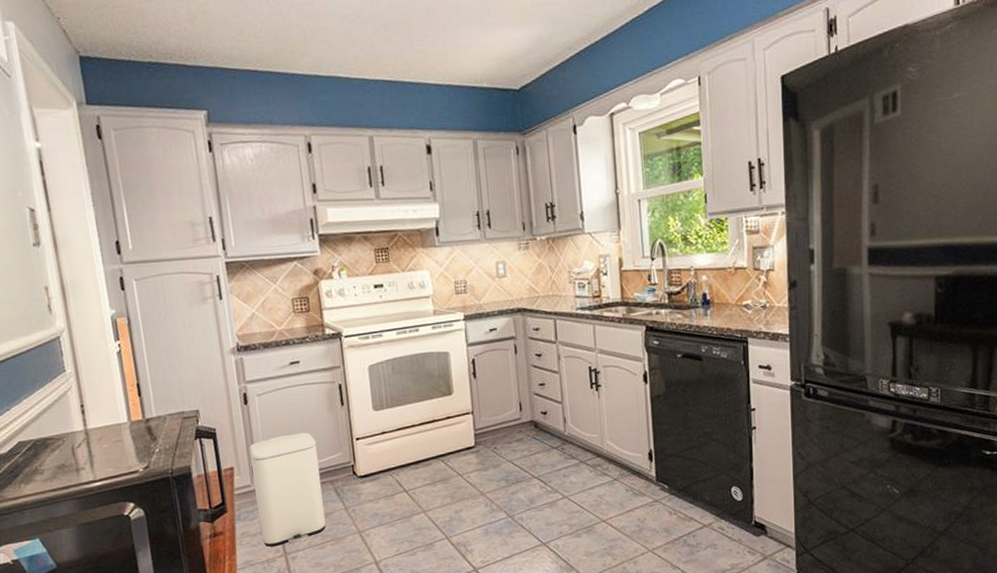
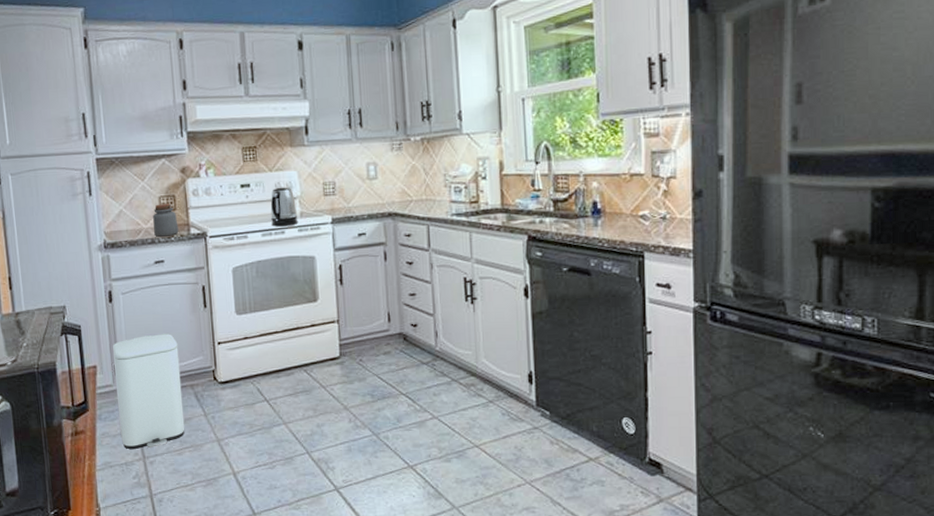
jar: none [286,305,314,339] -> present [153,203,179,238]
kettle: none [404,286,432,325] -> present [270,187,298,227]

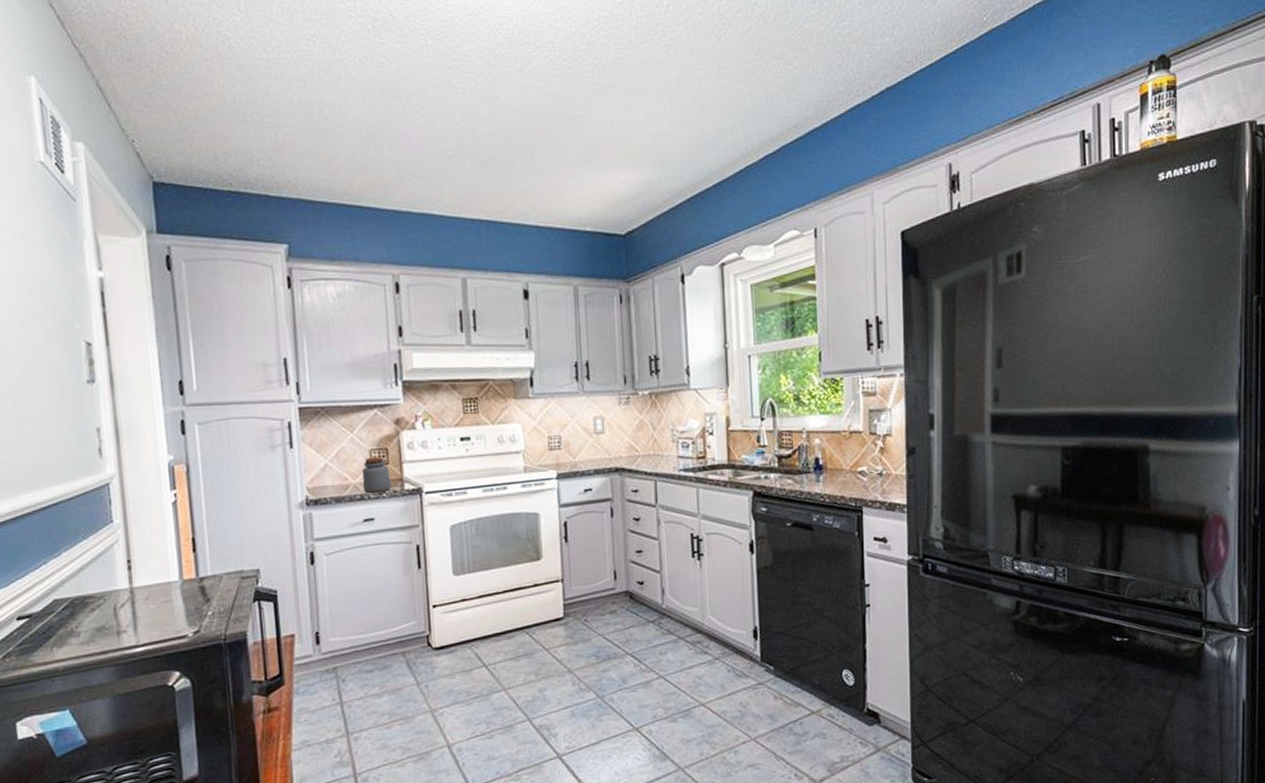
pedal bin: present [112,334,185,449] -> none [313,597,395,725]
kettle: present [270,187,298,227] -> none [492,440,522,482]

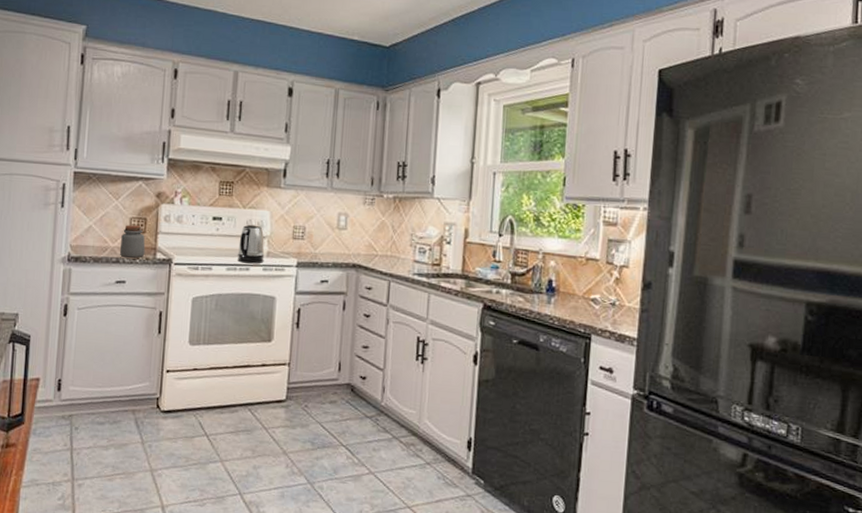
kettle: none [492,440,522,482] -> present [237,224,265,264]

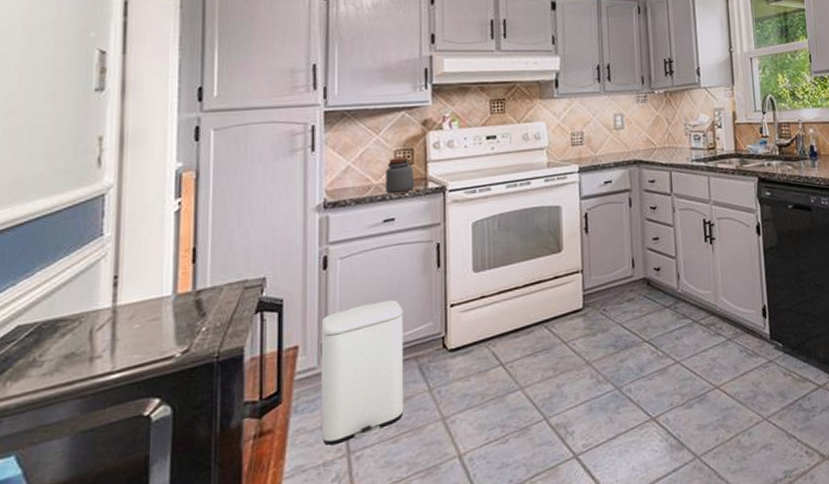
pedal bin: none [52,354,126,471] -> present [320,300,404,445]
kettle: present [237,224,265,264] -> none [517,138,545,178]

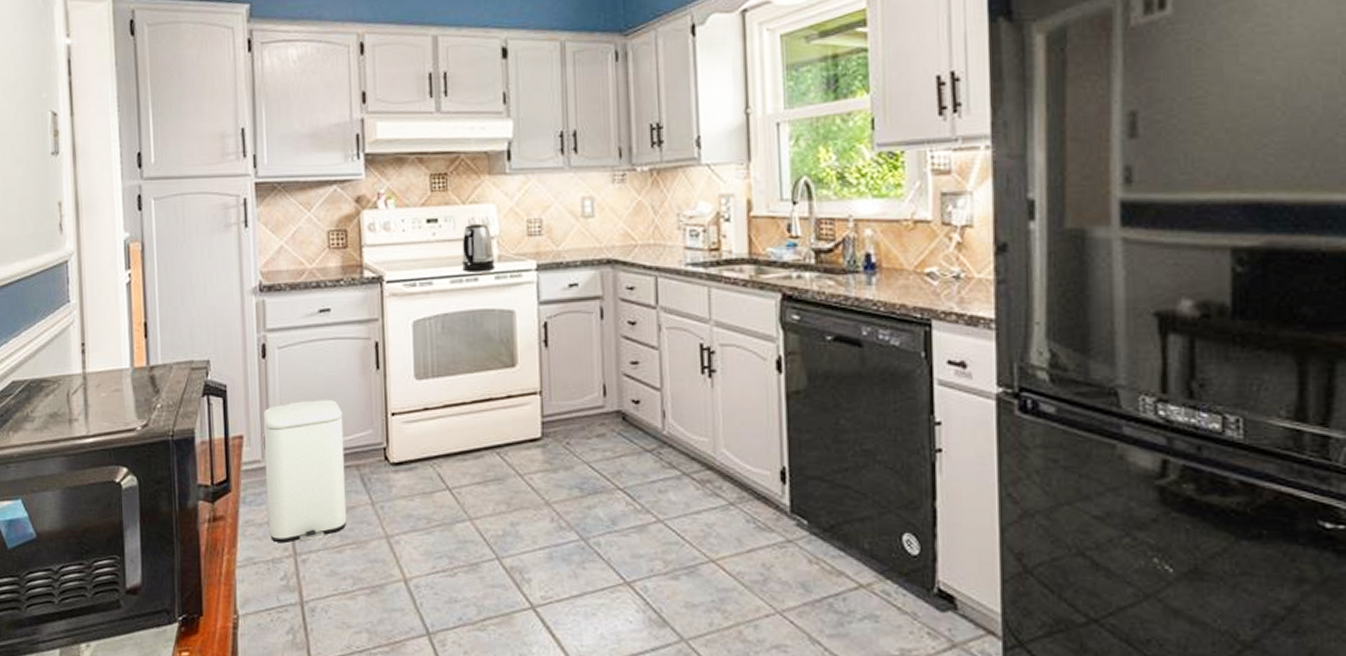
jar: present [386,157,415,194] -> none [319,239,350,281]
kettle: none [517,138,545,178] -> present [462,223,495,272]

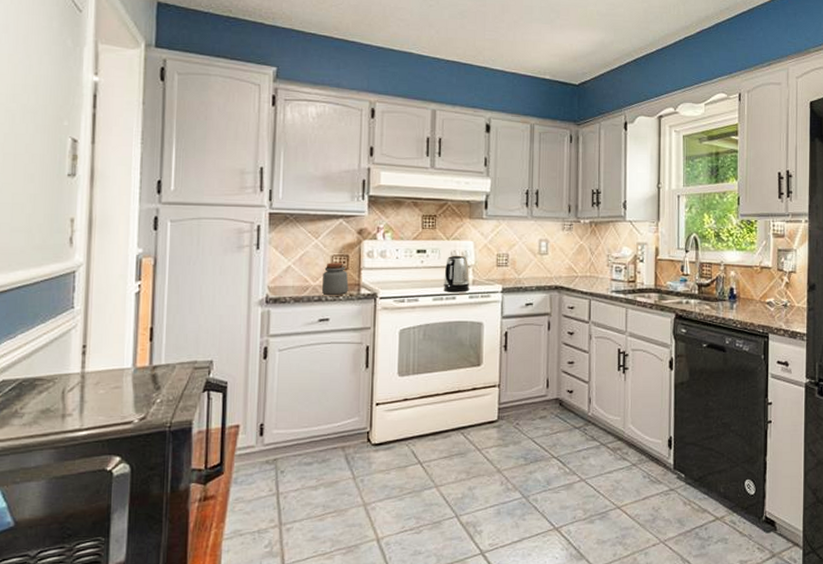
pedal bin: present [263,400,347,543] -> none [256,393,333,515]
jar: none [319,239,350,281] -> present [322,263,349,296]

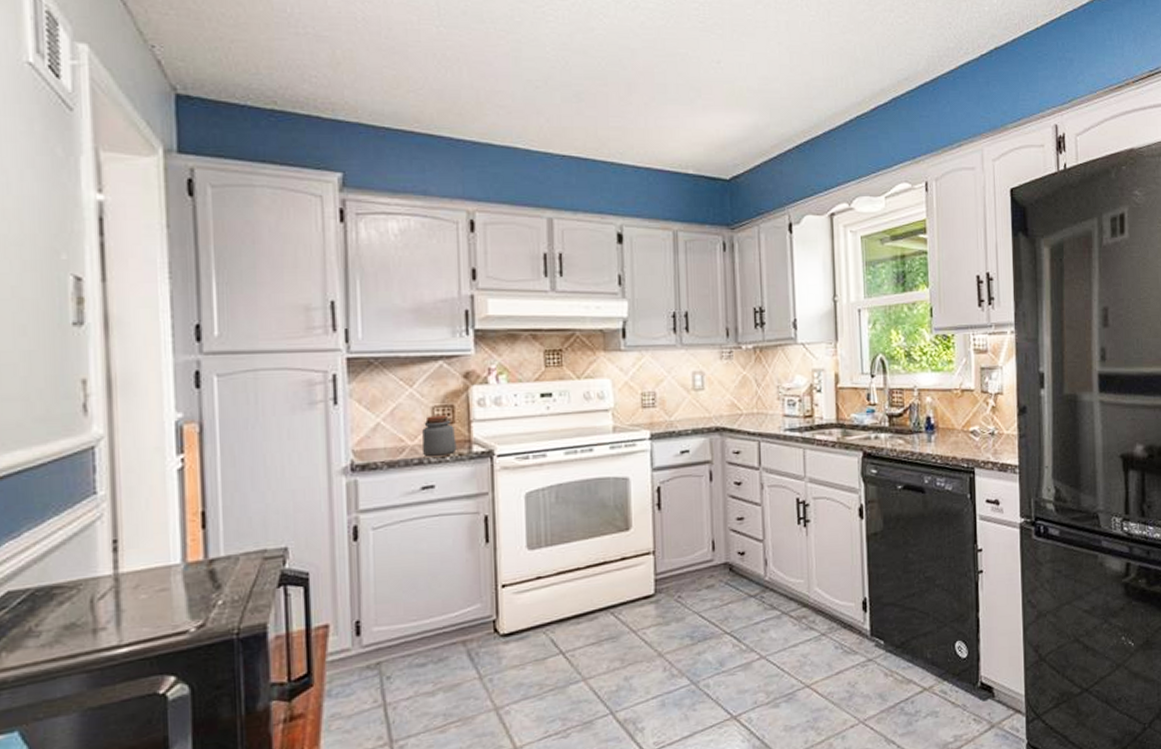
kettle: present [444,255,470,293] -> none [576,397,610,444]

